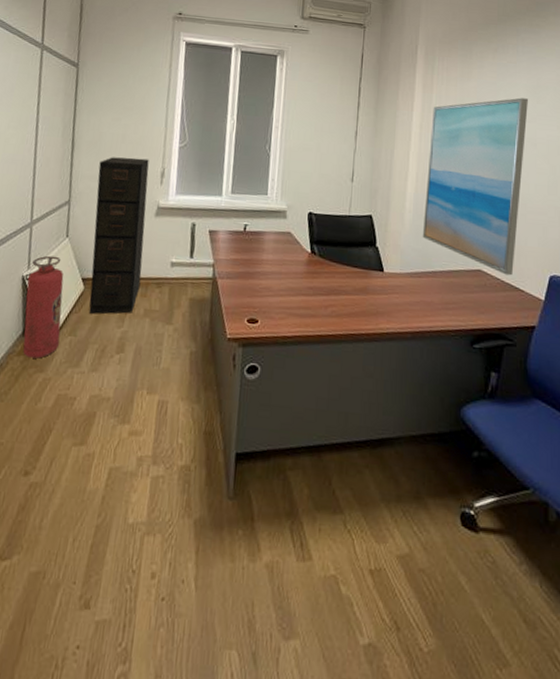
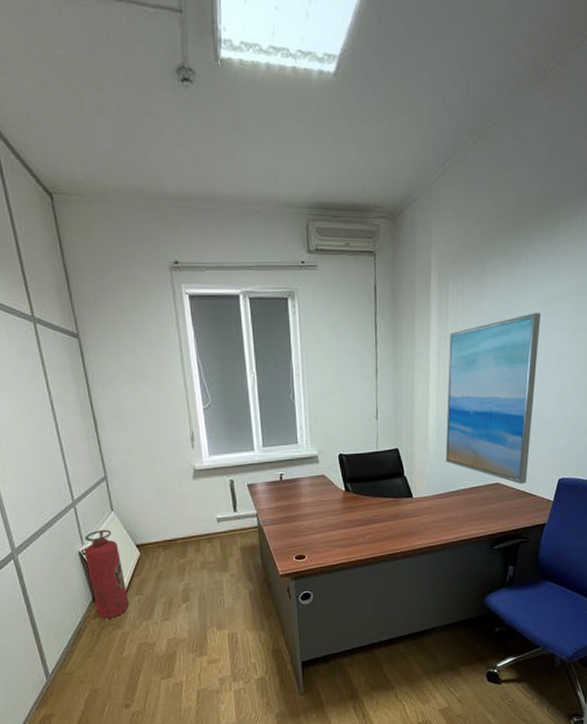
filing cabinet: present [89,157,149,314] -> none [126,425,193,574]

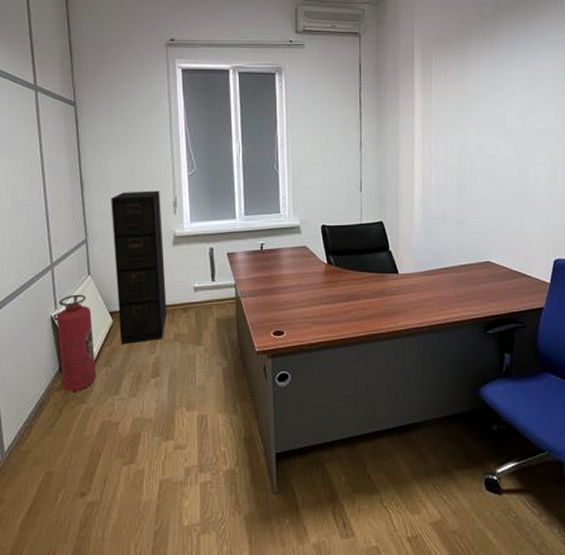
filing cabinet: none [126,425,193,574] -> present [111,190,167,344]
wall art: present [445,313,542,484] -> none [432,91,526,264]

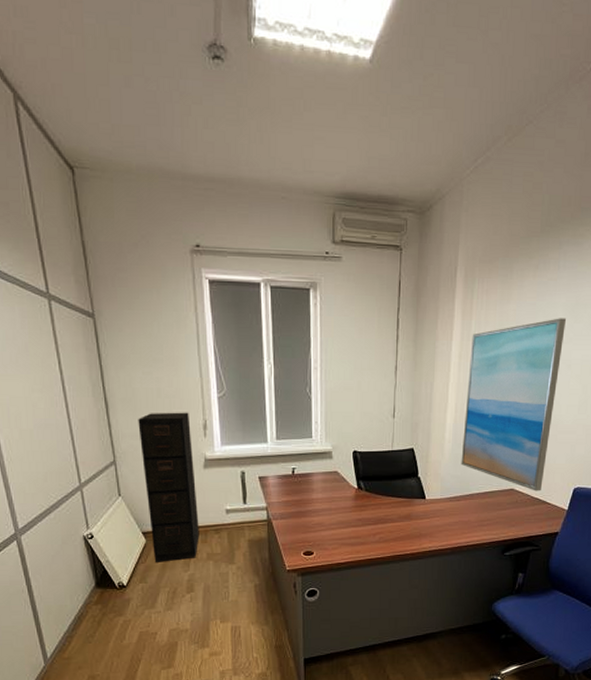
fire extinguisher: present [56,294,96,391] -> none [88,515,132,605]
wall art: none [432,91,526,264] -> present [461,318,567,491]

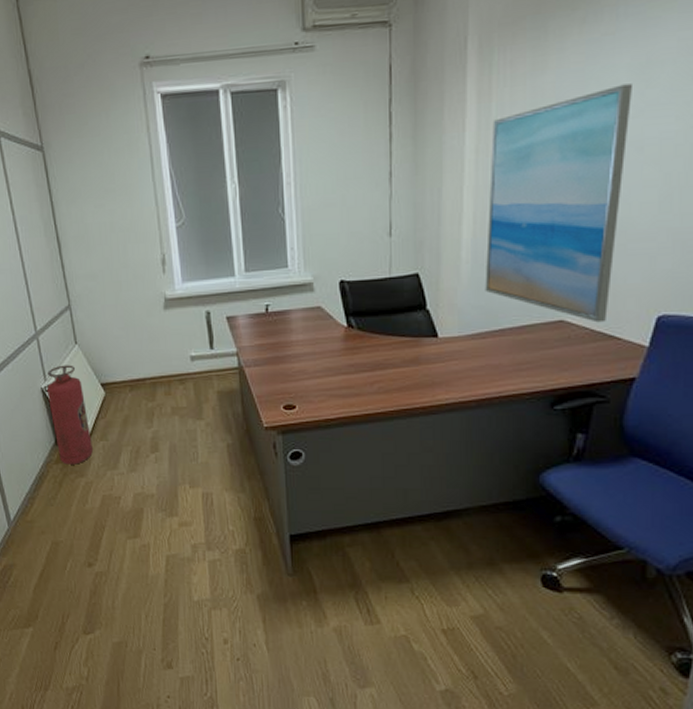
fire extinguisher: none [88,515,132,605] -> present [46,365,93,465]
filing cabinet: present [138,412,199,562] -> none [92,246,163,417]

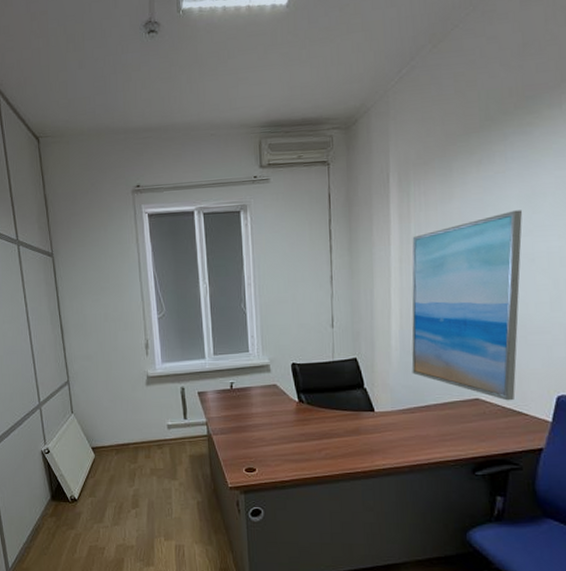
fire extinguisher: present [46,365,93,465] -> none [45,431,82,518]

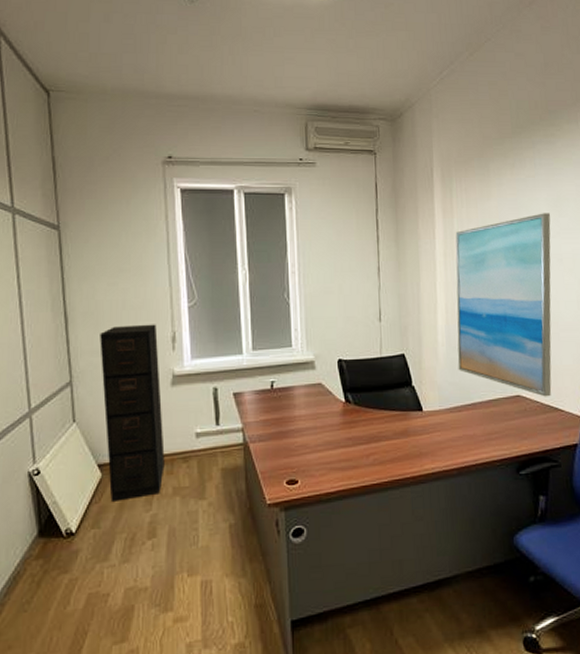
filing cabinet: none [88,333,143,477] -> present [100,324,165,501]

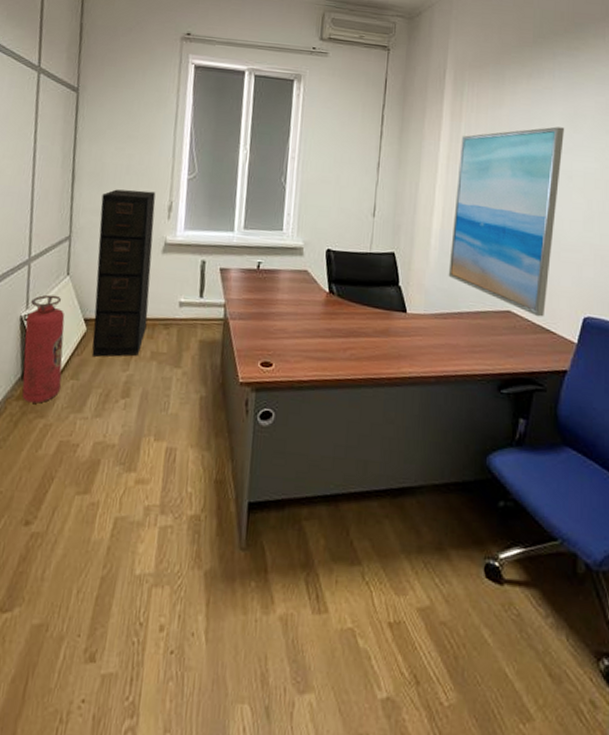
fire extinguisher: none [34,445,82,560] -> present [22,294,65,404]

